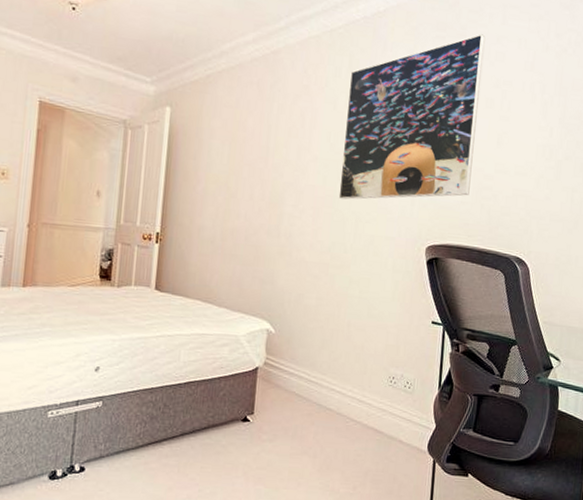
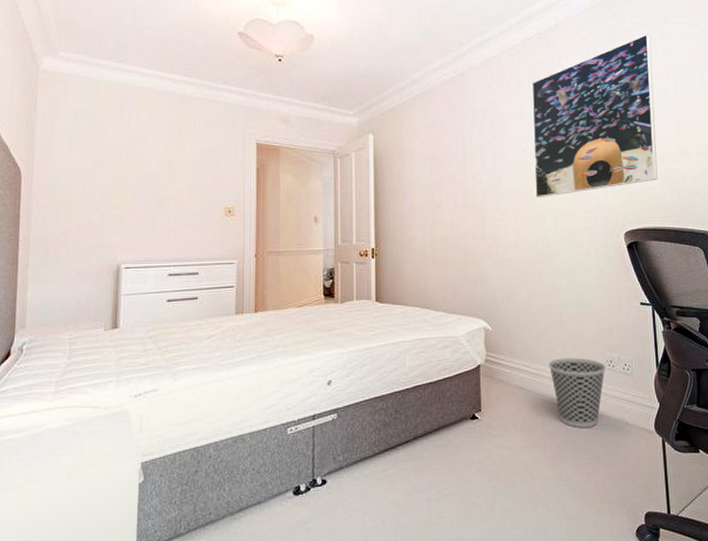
wastebasket: none [328,369,387,442] -> present [548,357,606,428]

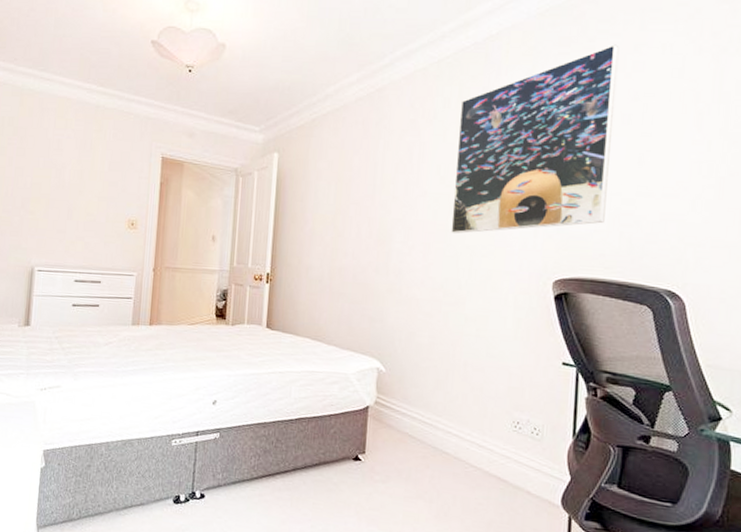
wastebasket: present [548,357,606,428] -> none [444,411,511,490]

